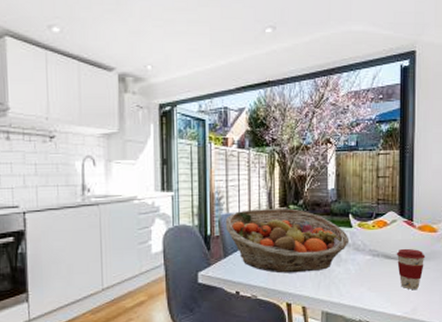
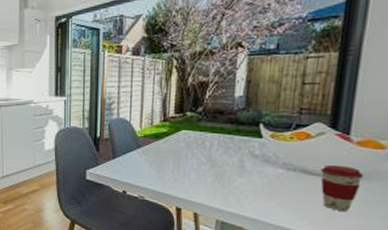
fruit basket: present [225,208,349,273] -> none [115,115,258,180]

